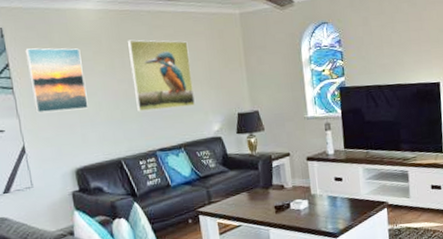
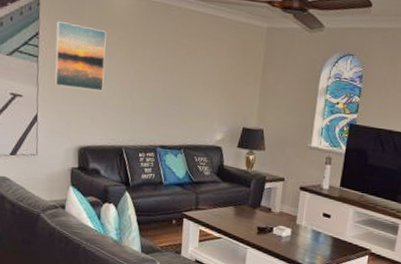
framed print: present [128,39,195,111] -> none [148,32,210,111]

